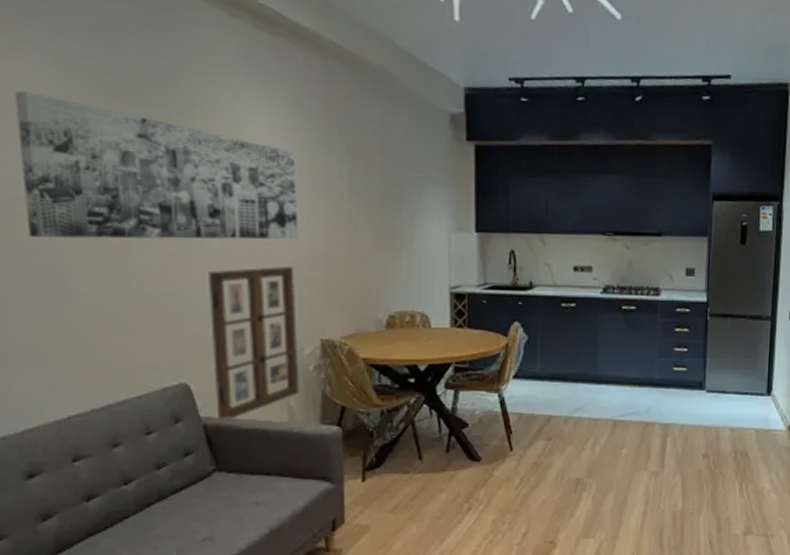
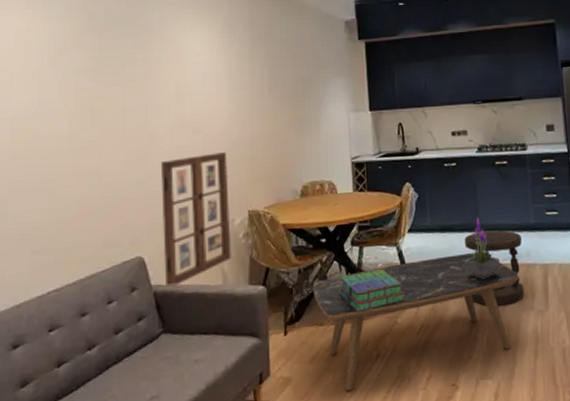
wall art: present [14,91,299,240] -> none [26,38,231,147]
coffee table: none [398,405,634,544] -> present [313,252,518,392]
stack of books: none [428,416,504,461] -> present [338,268,405,312]
potted plant: none [575,368,615,435] -> present [464,217,500,279]
stool: none [577,383,642,464] -> present [464,230,525,306]

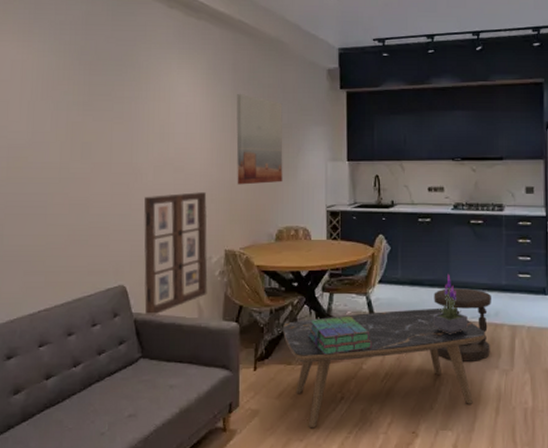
wall art: none [253,49,305,142] -> present [236,93,283,185]

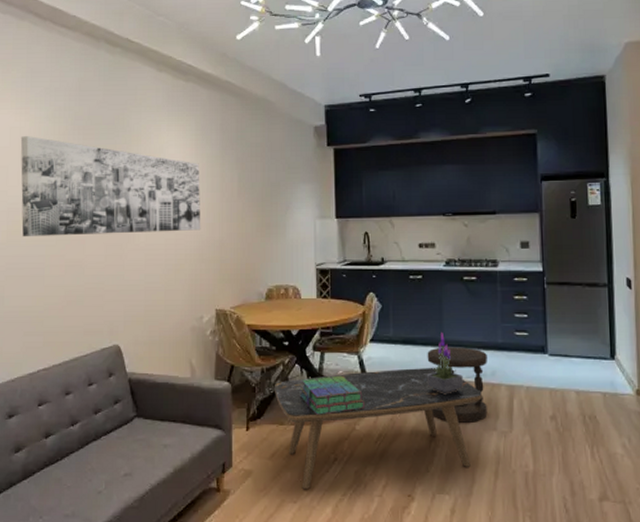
wall art: none [22,70,211,175] -> present [20,136,201,237]
picture frame: present [144,192,208,316] -> none [137,252,199,376]
wall art: present [236,93,283,185] -> none [224,153,272,244]

